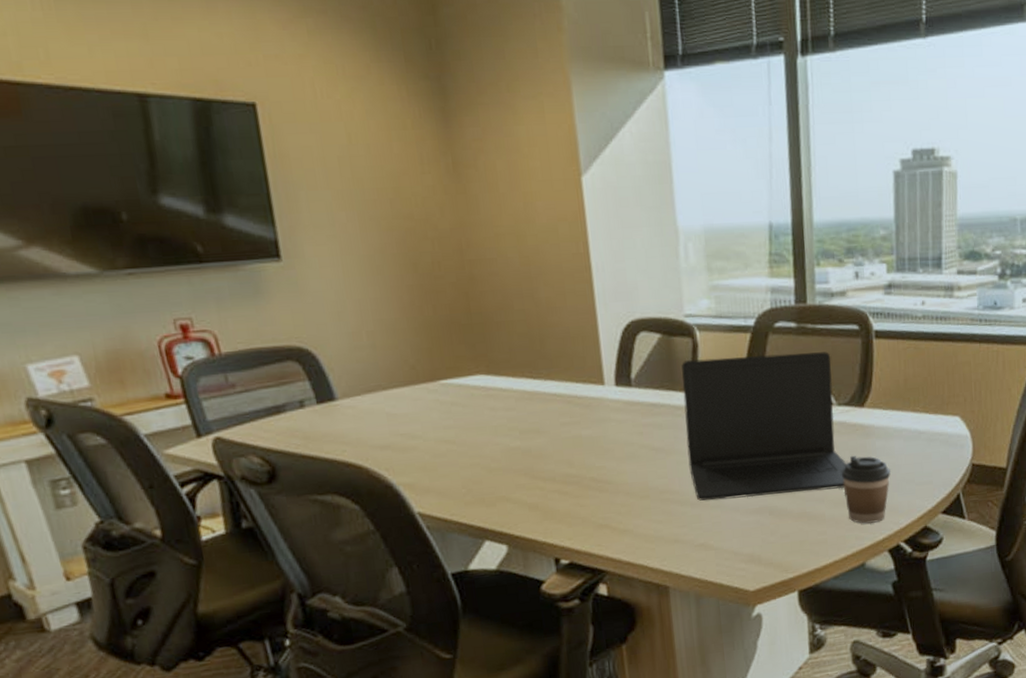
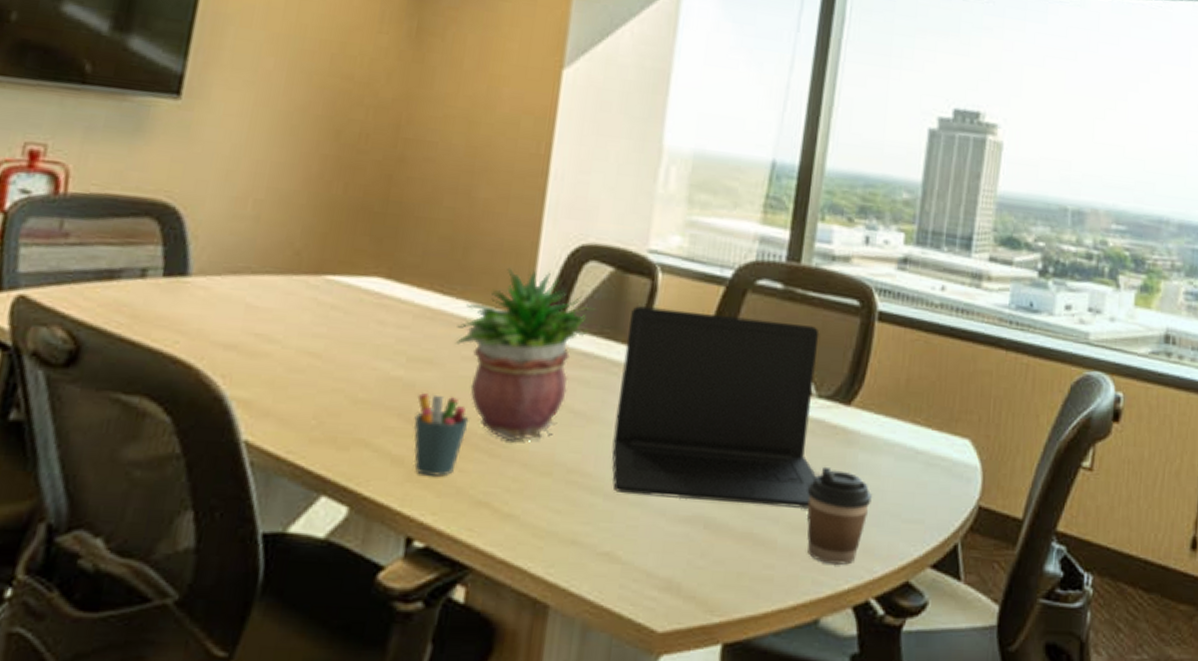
pen holder: none [535,454,579,514] -> present [413,393,469,478]
potted plant: none [550,345,654,478] -> present [454,267,597,441]

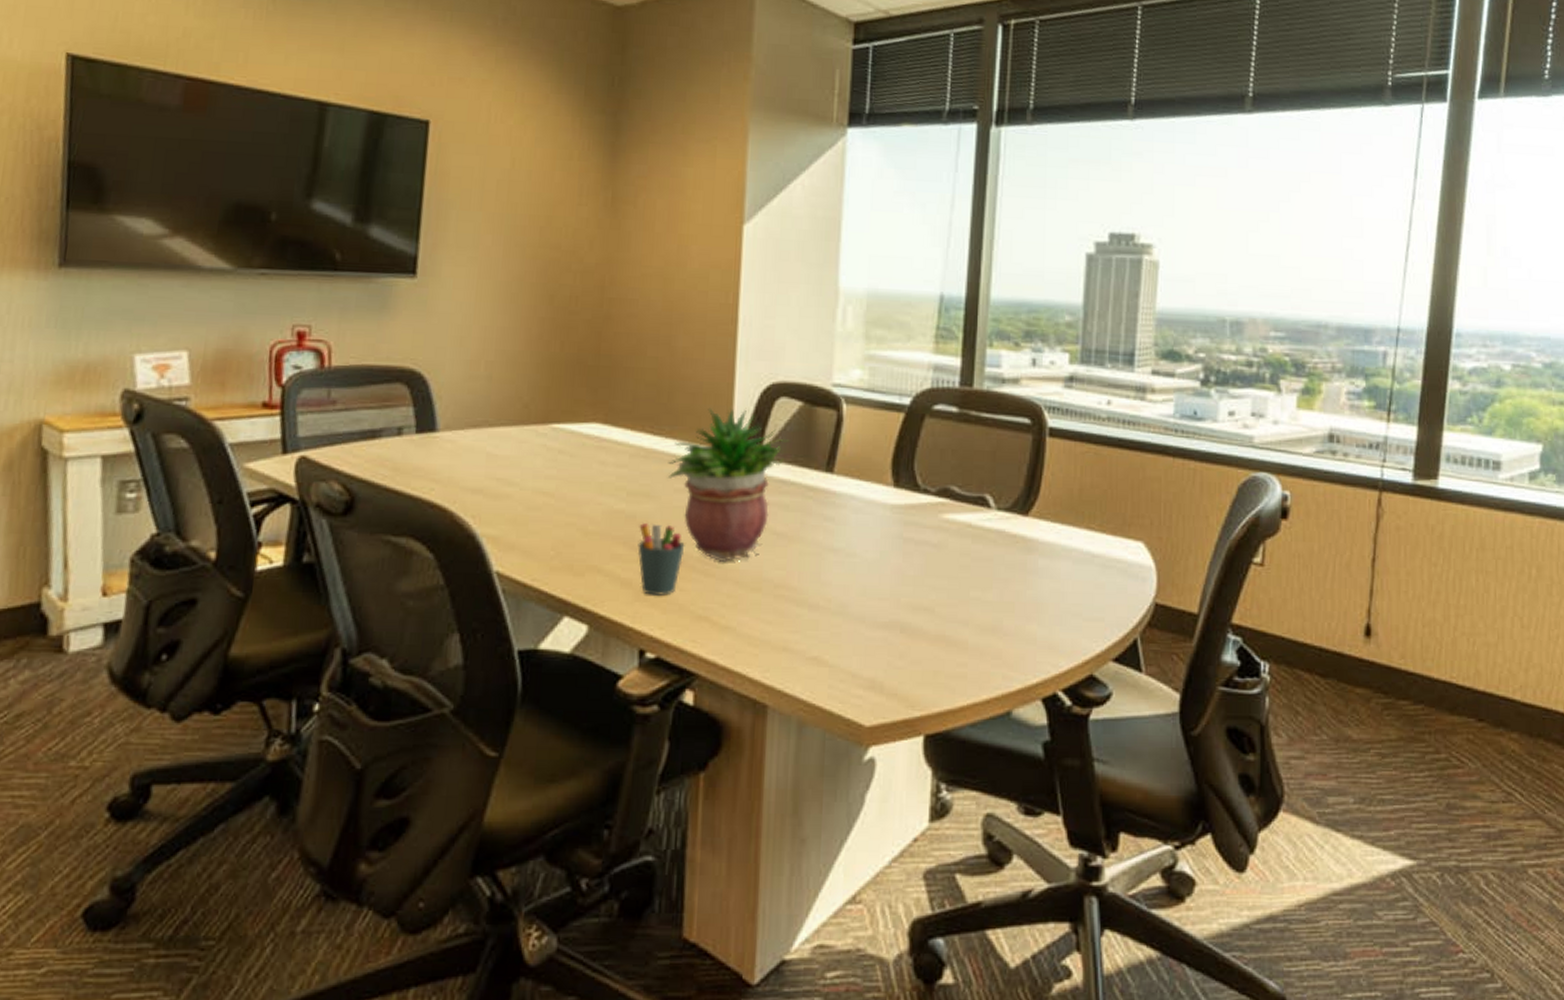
laptop: present [612,305,820,510] -> none [813,434,1001,613]
coffee cup: present [806,466,872,566] -> none [993,572,1053,662]

